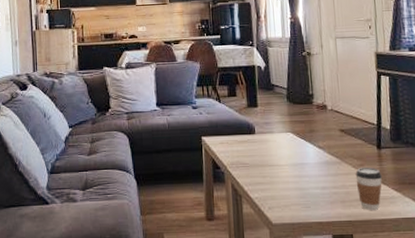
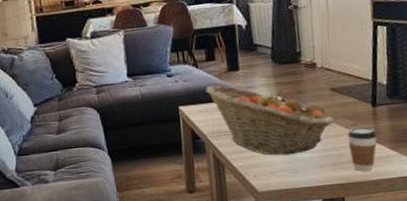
fruit basket: none [227,119,343,190] -> present [206,85,334,156]

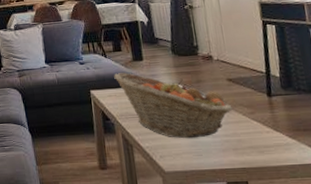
coffee cup: present [347,127,378,172] -> none [246,115,276,158]

